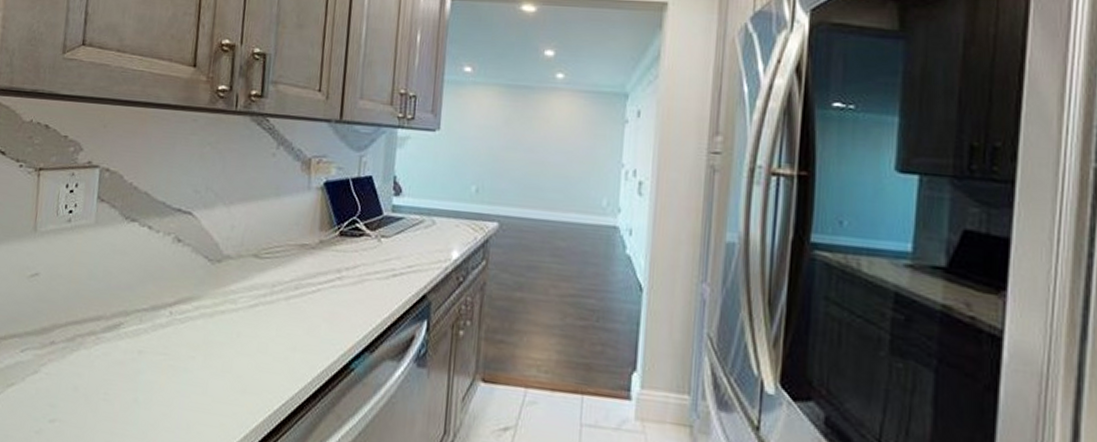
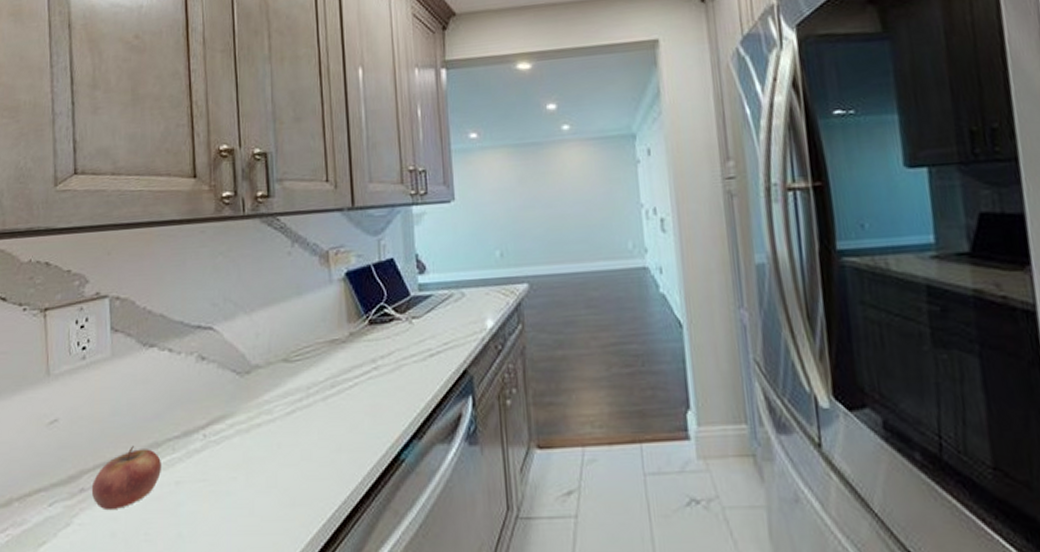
apple: none [60,310,128,366] -> present [91,446,161,511]

